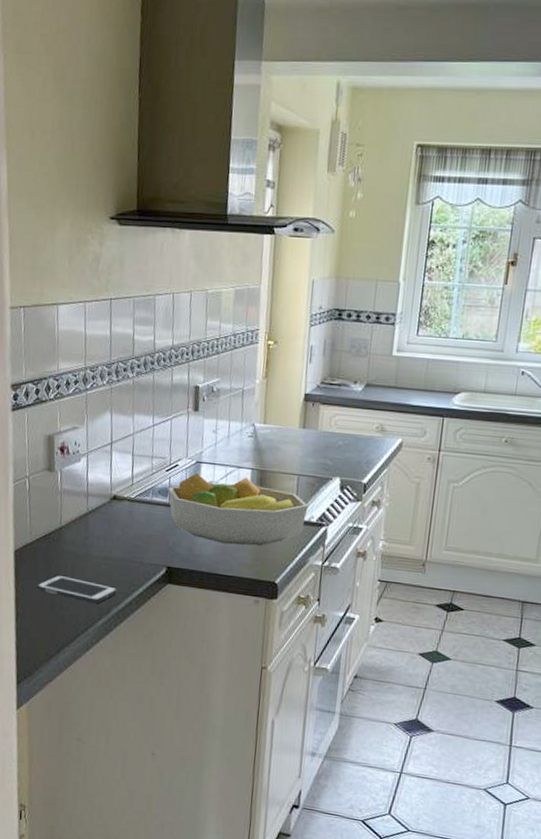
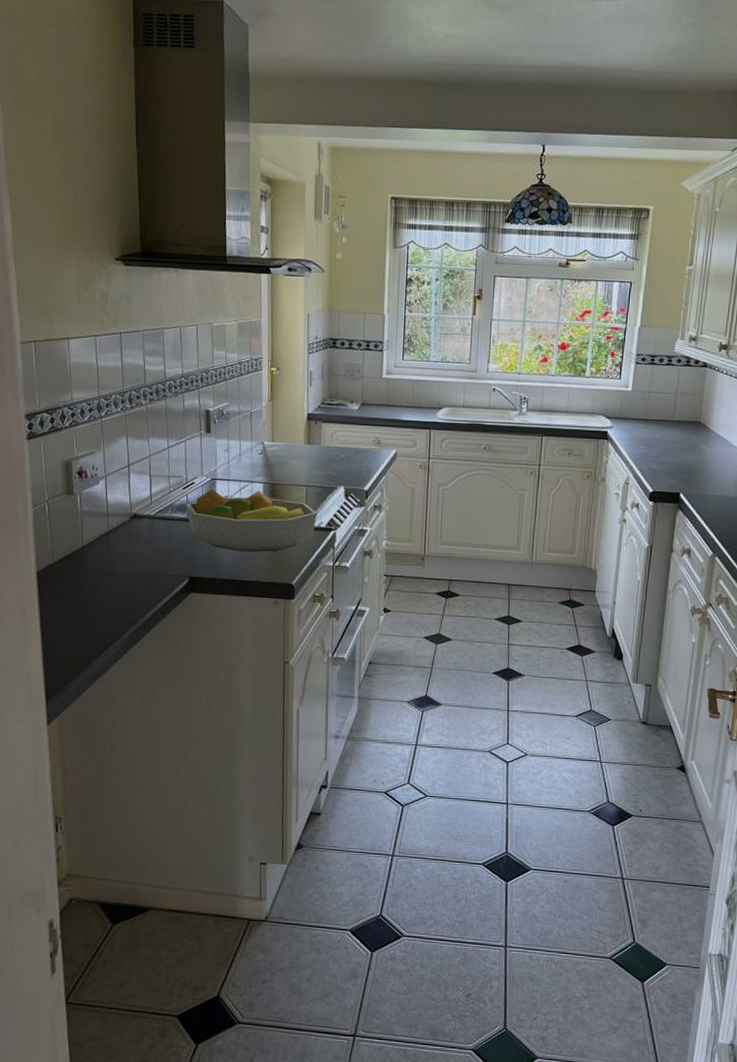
cell phone: present [37,574,117,603] -> none [61,592,142,616]

